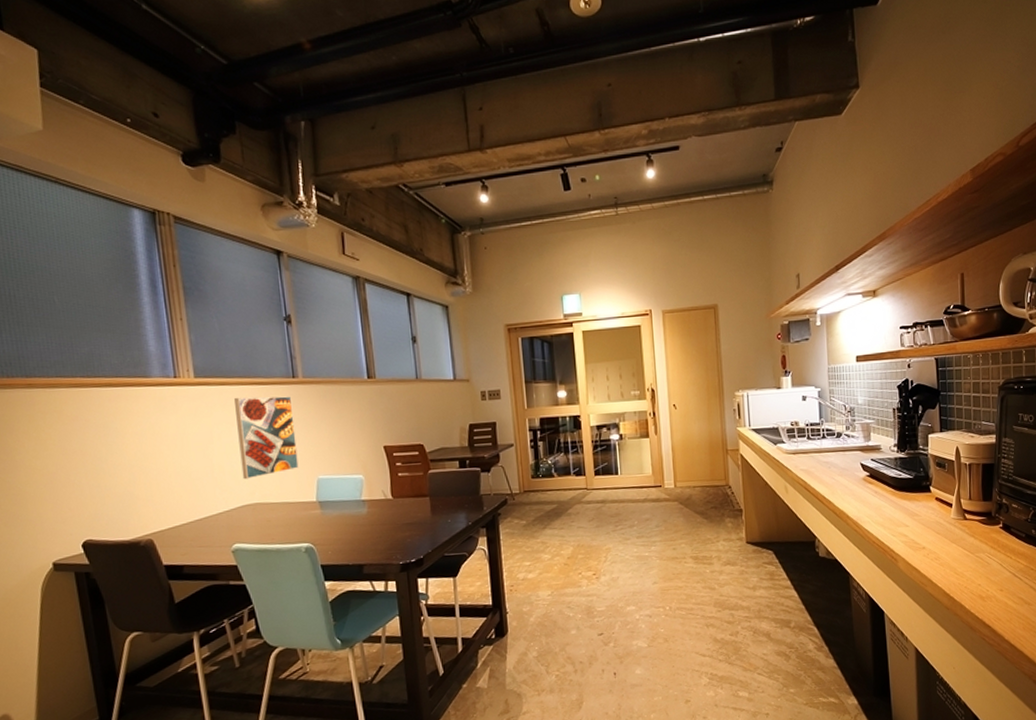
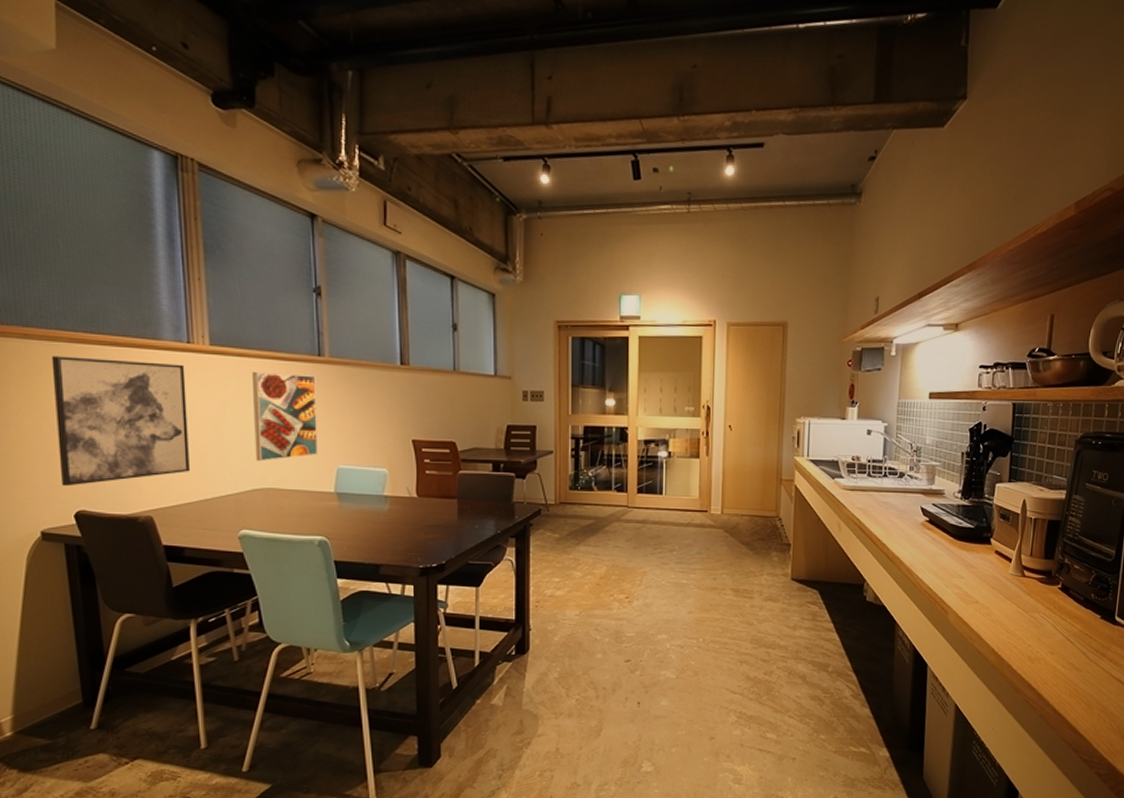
wall art: none [53,397,184,520] -> present [51,356,190,487]

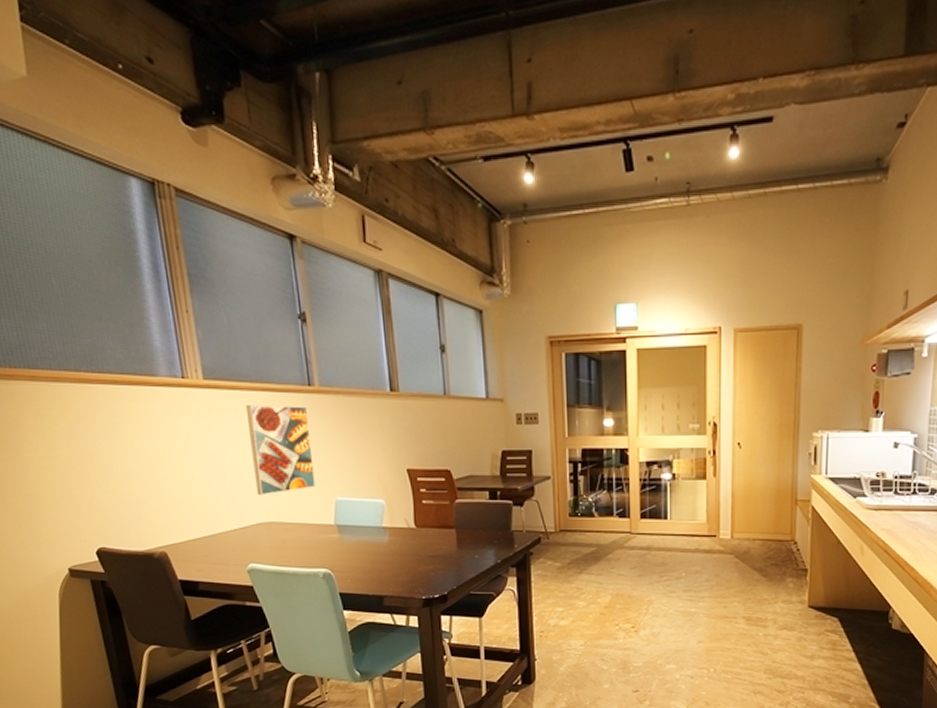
wall art: present [51,356,190,487] -> none [58,397,196,525]

